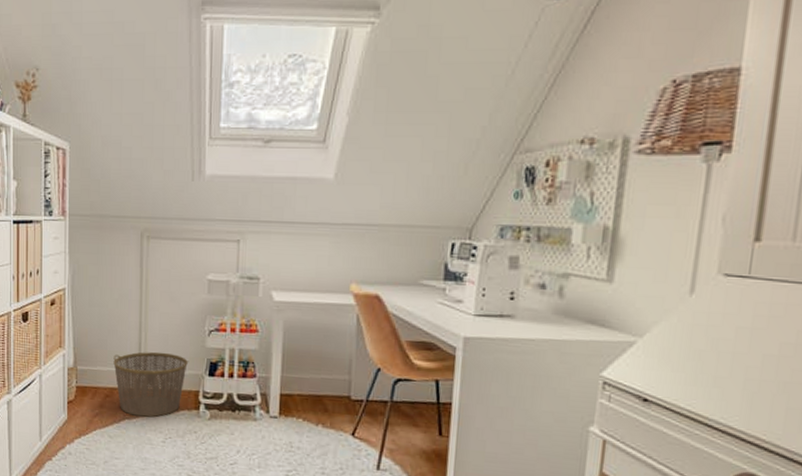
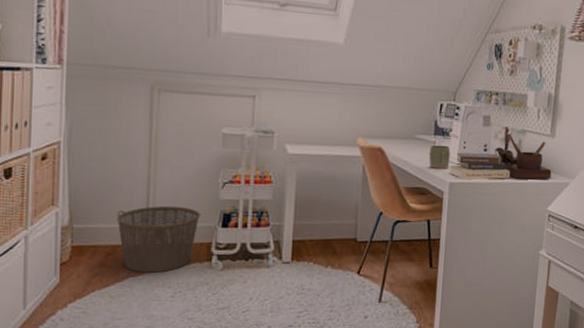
mug: none [437,292,465,321] -> present [429,145,451,169]
books: none [463,301,547,335] -> present [449,152,510,180]
desk organizer: none [524,269,608,337] -> present [494,127,552,180]

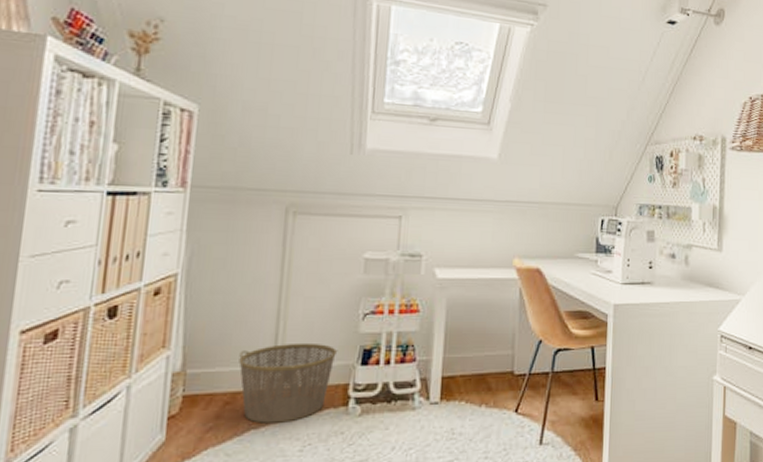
mug: present [429,145,451,169] -> none [591,263,614,289]
books: present [449,152,510,180] -> none [613,270,678,301]
desk organizer: present [494,127,552,180] -> none [660,242,721,298]

